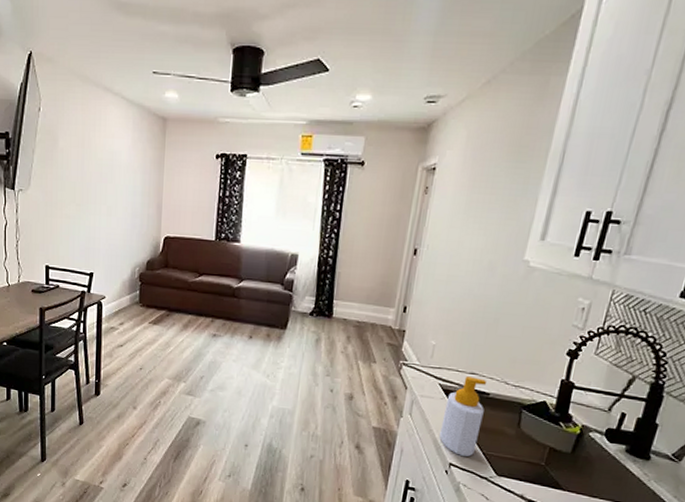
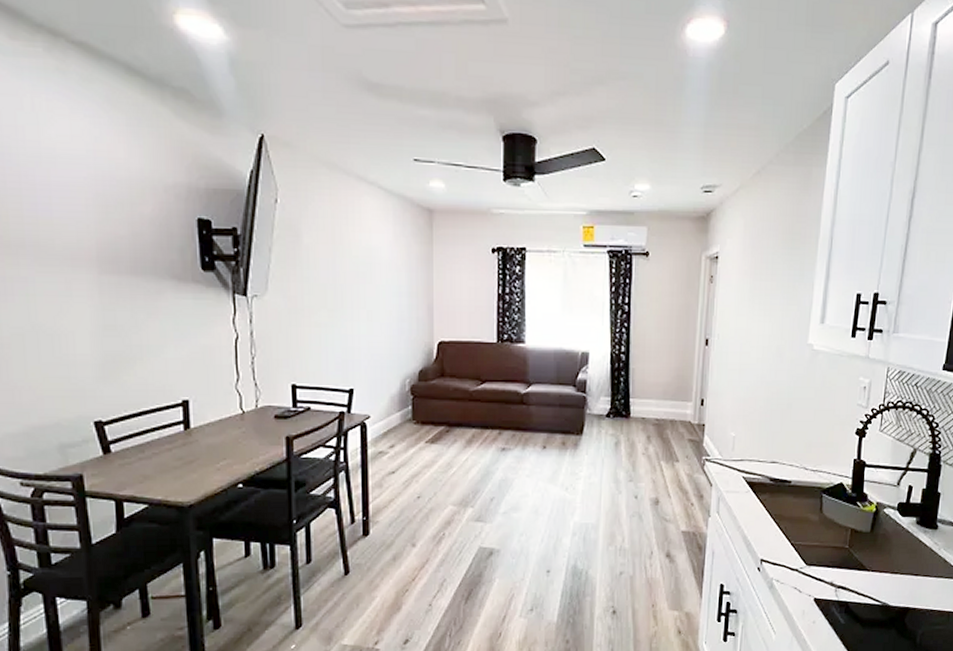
soap bottle: present [439,376,487,457] -> none [748,466,788,550]

